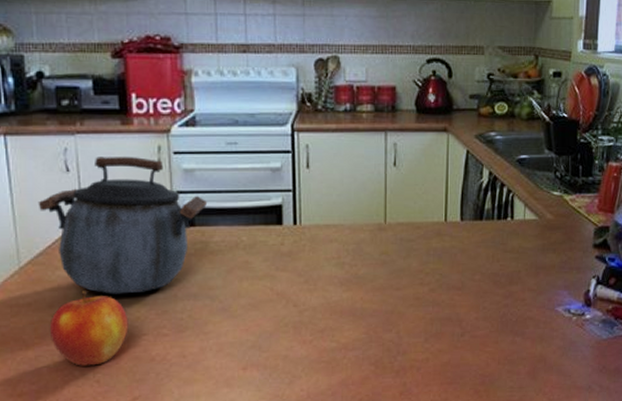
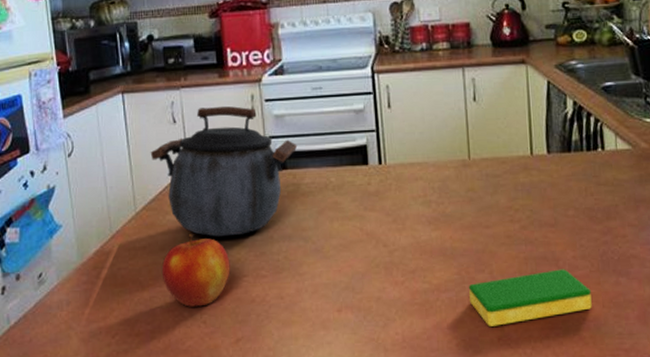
dish sponge: none [375,329,489,382] -> present [468,269,592,326]

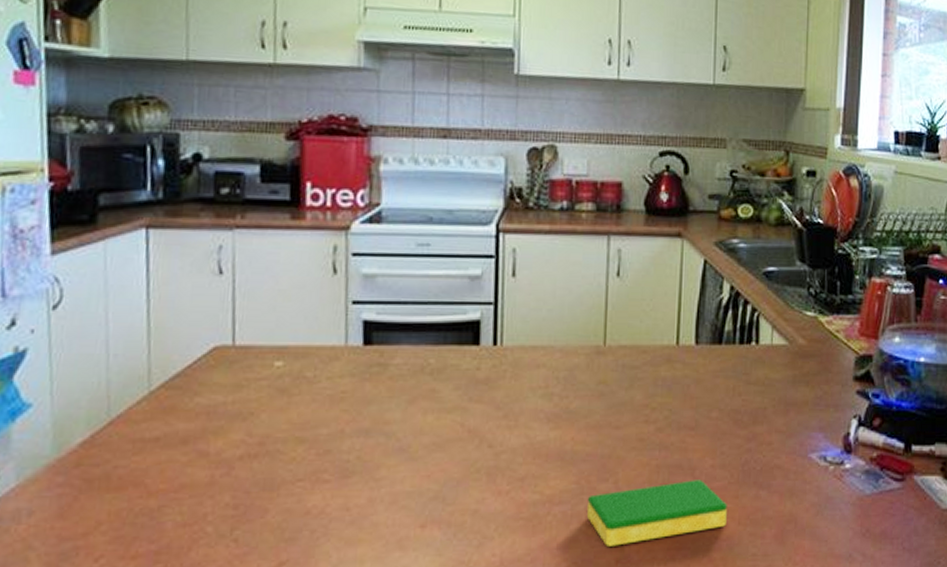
kettle: present [150,106,298,237] -> none [180,256,390,428]
apple: present [161,233,231,307] -> none [179,421,281,520]

